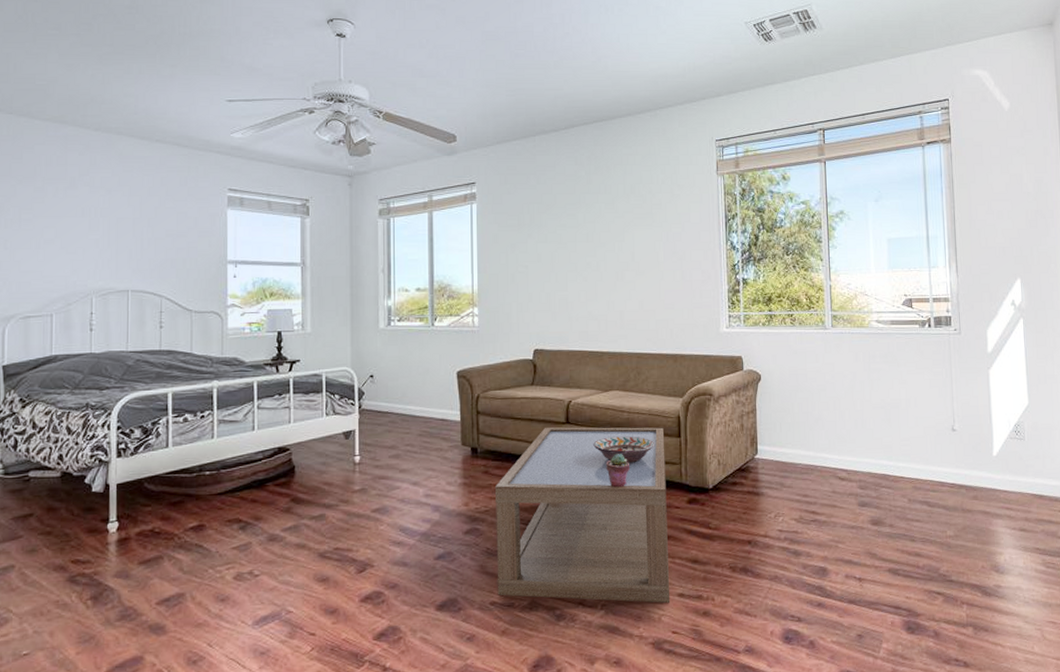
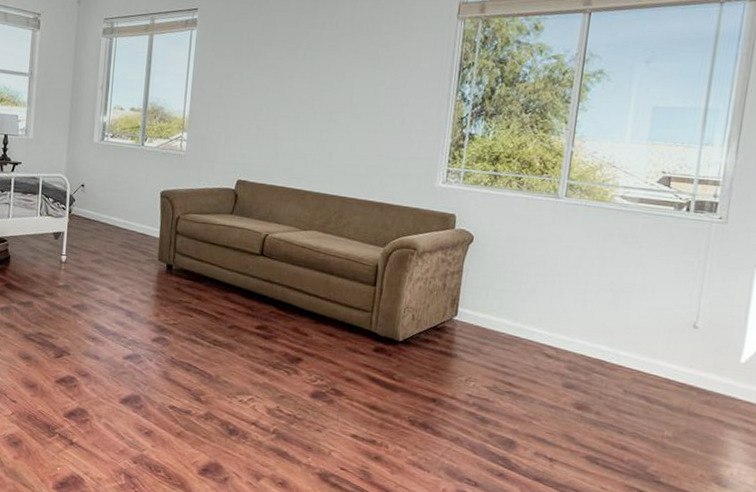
coffee table: present [495,427,671,603] -> none [177,255,359,441]
decorative bowl: present [593,436,655,463] -> none [285,274,349,304]
potted succulent: present [606,454,630,488] -> none [295,292,320,325]

